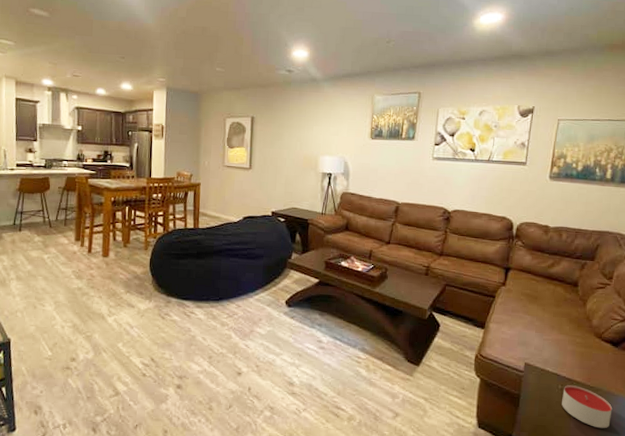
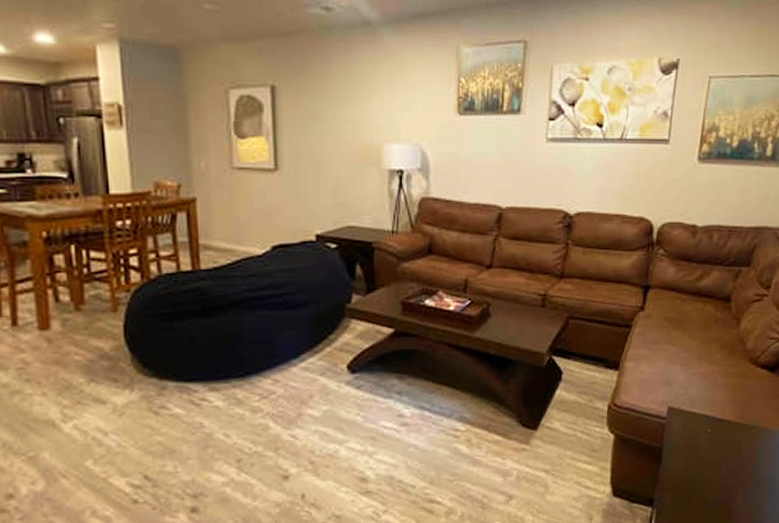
candle: present [562,385,613,429] -> none [711,426,768,474]

